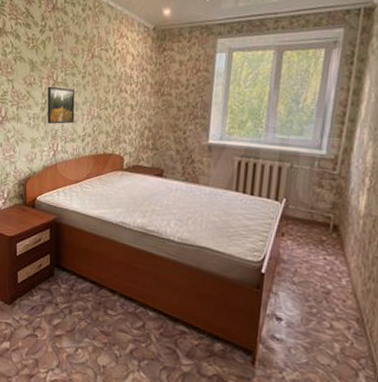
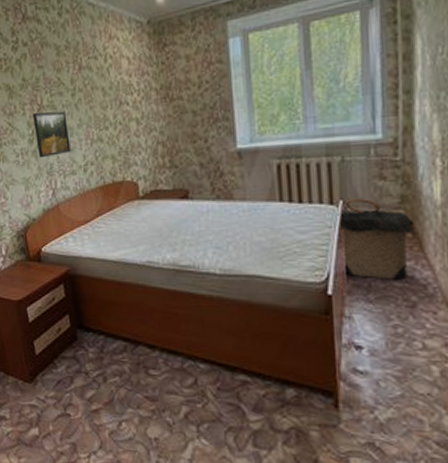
laundry hamper: none [276,198,340,271] -> present [337,198,415,280]

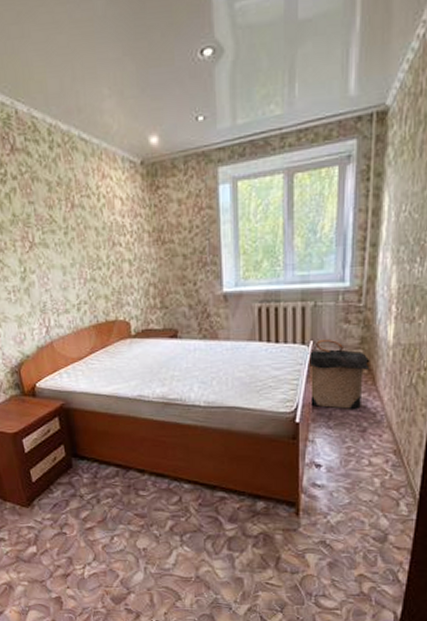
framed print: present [33,111,71,158] -> none [24,249,64,296]

